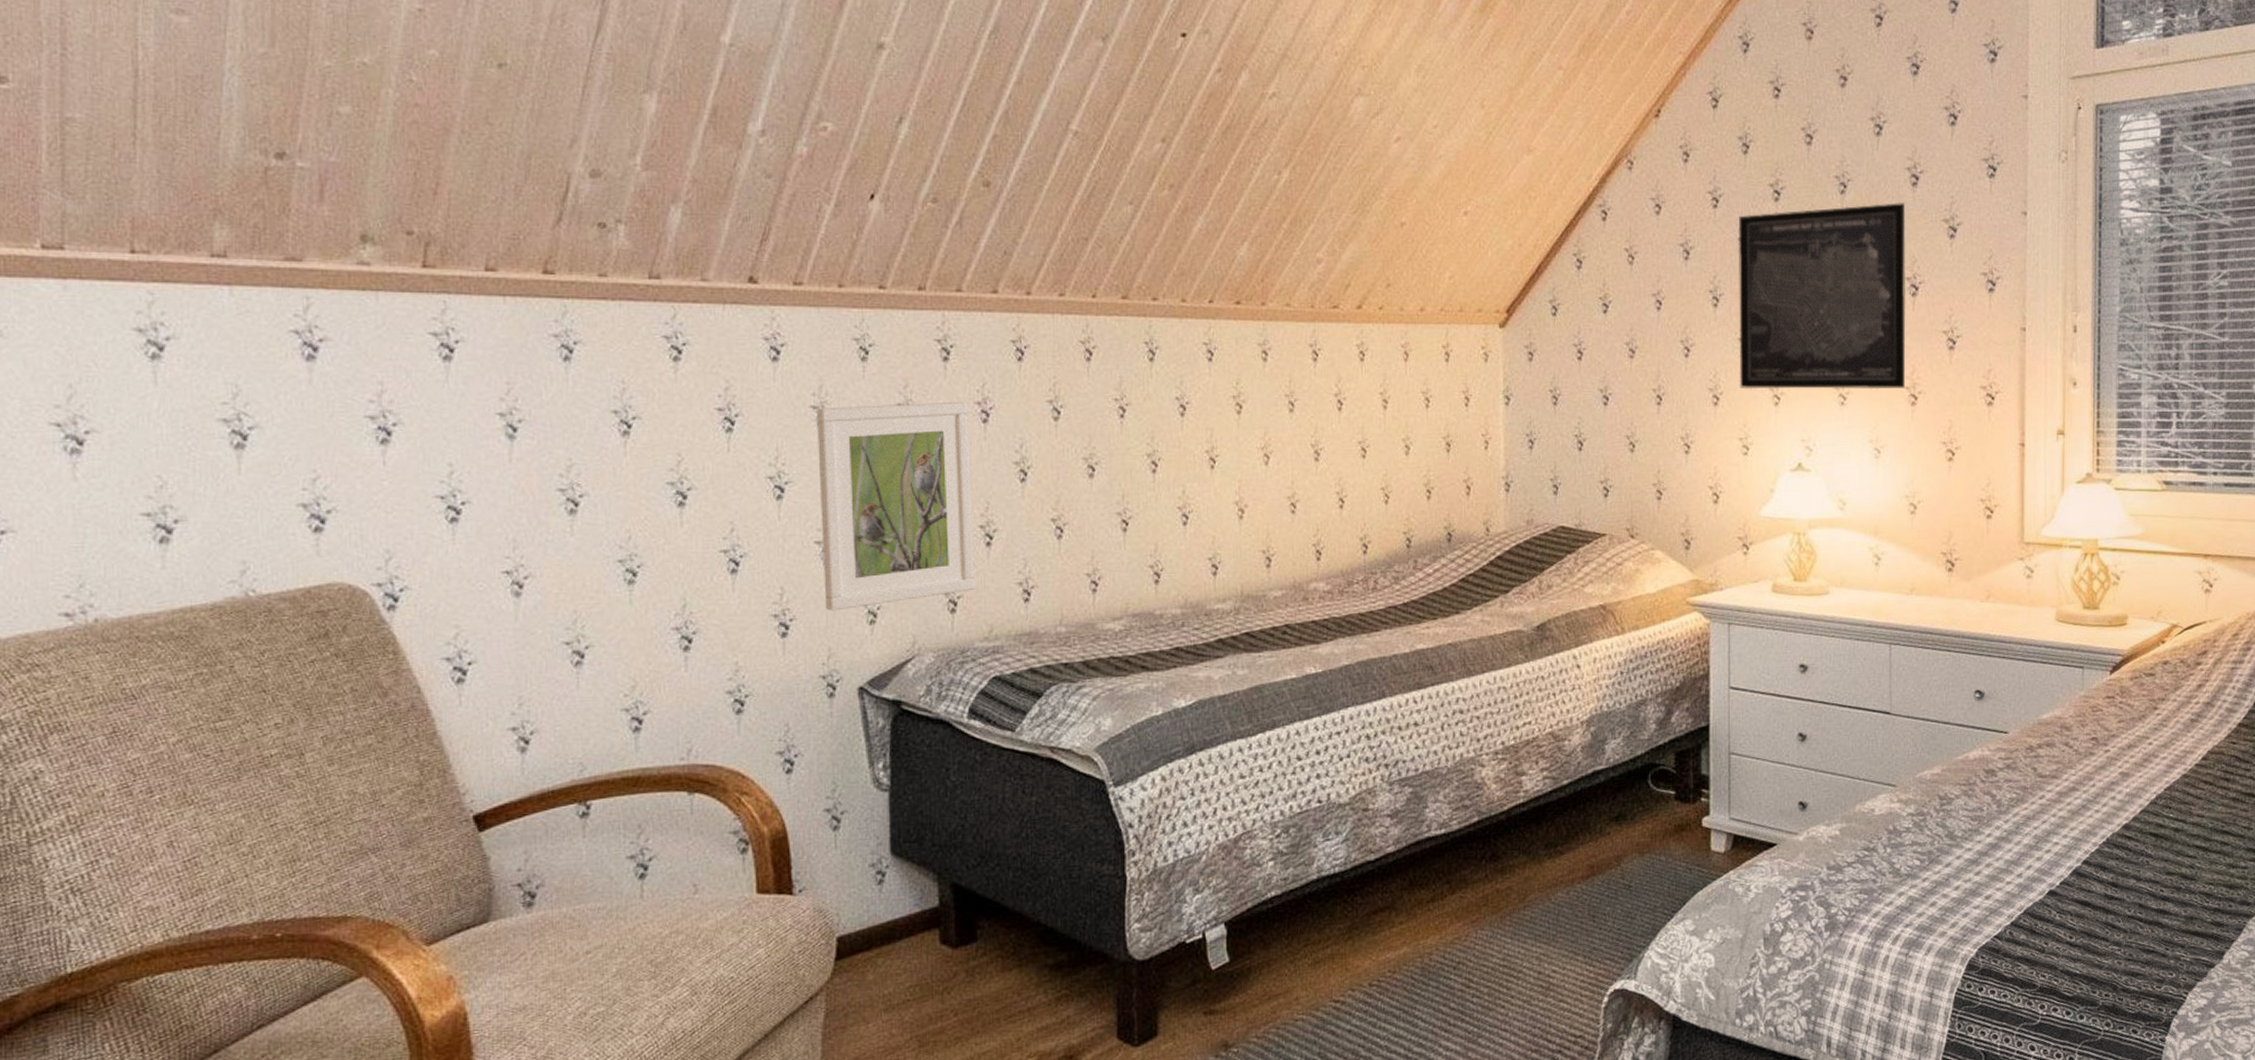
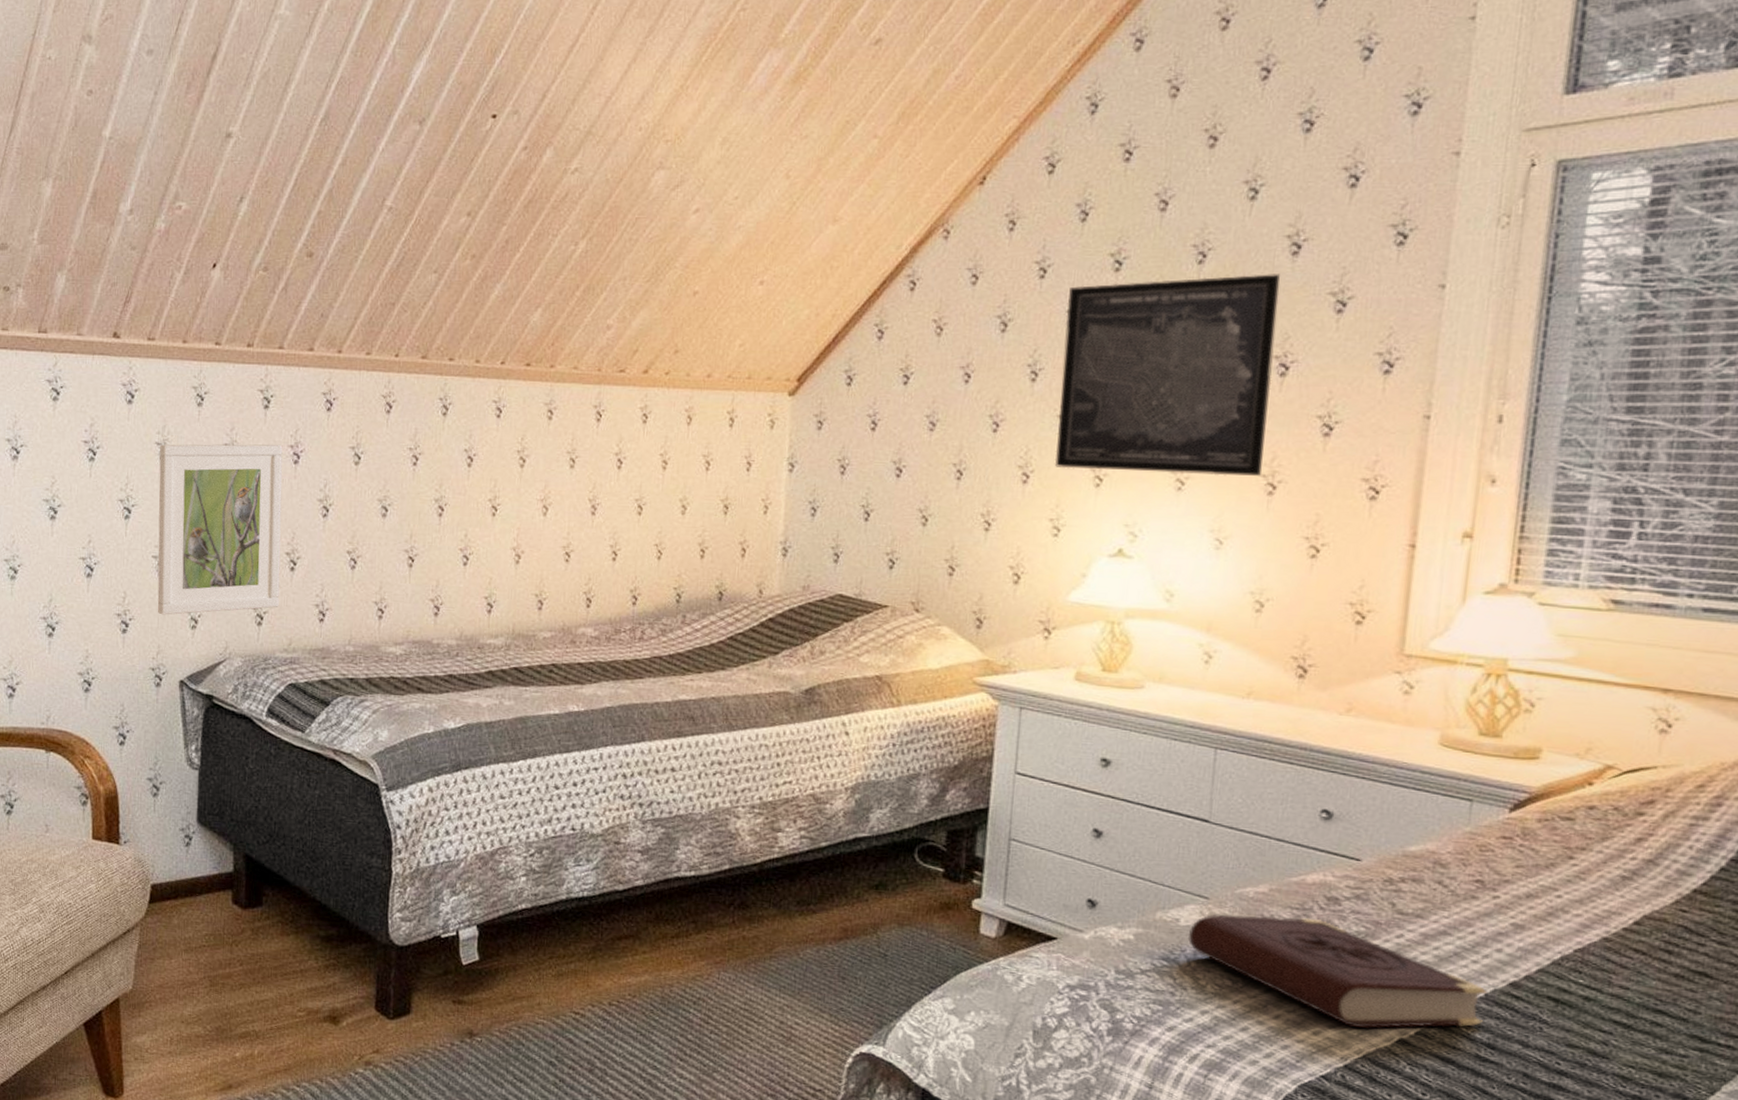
book: none [1882,791,2108,886] -> present [1187,914,1488,1029]

